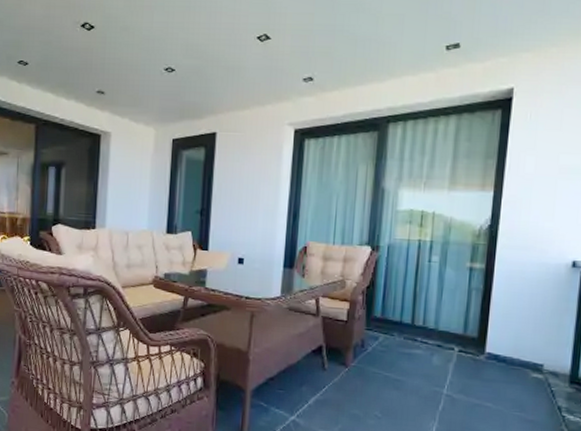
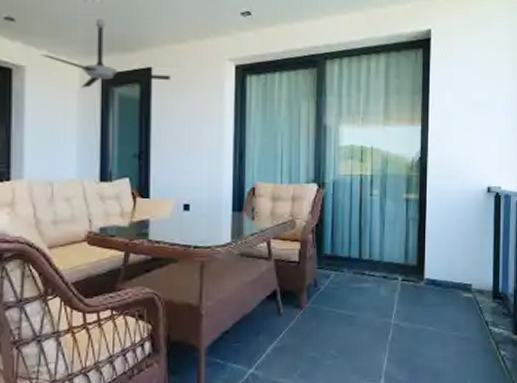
ceiling fan: none [123,89,233,151] -> present [40,19,171,88]

